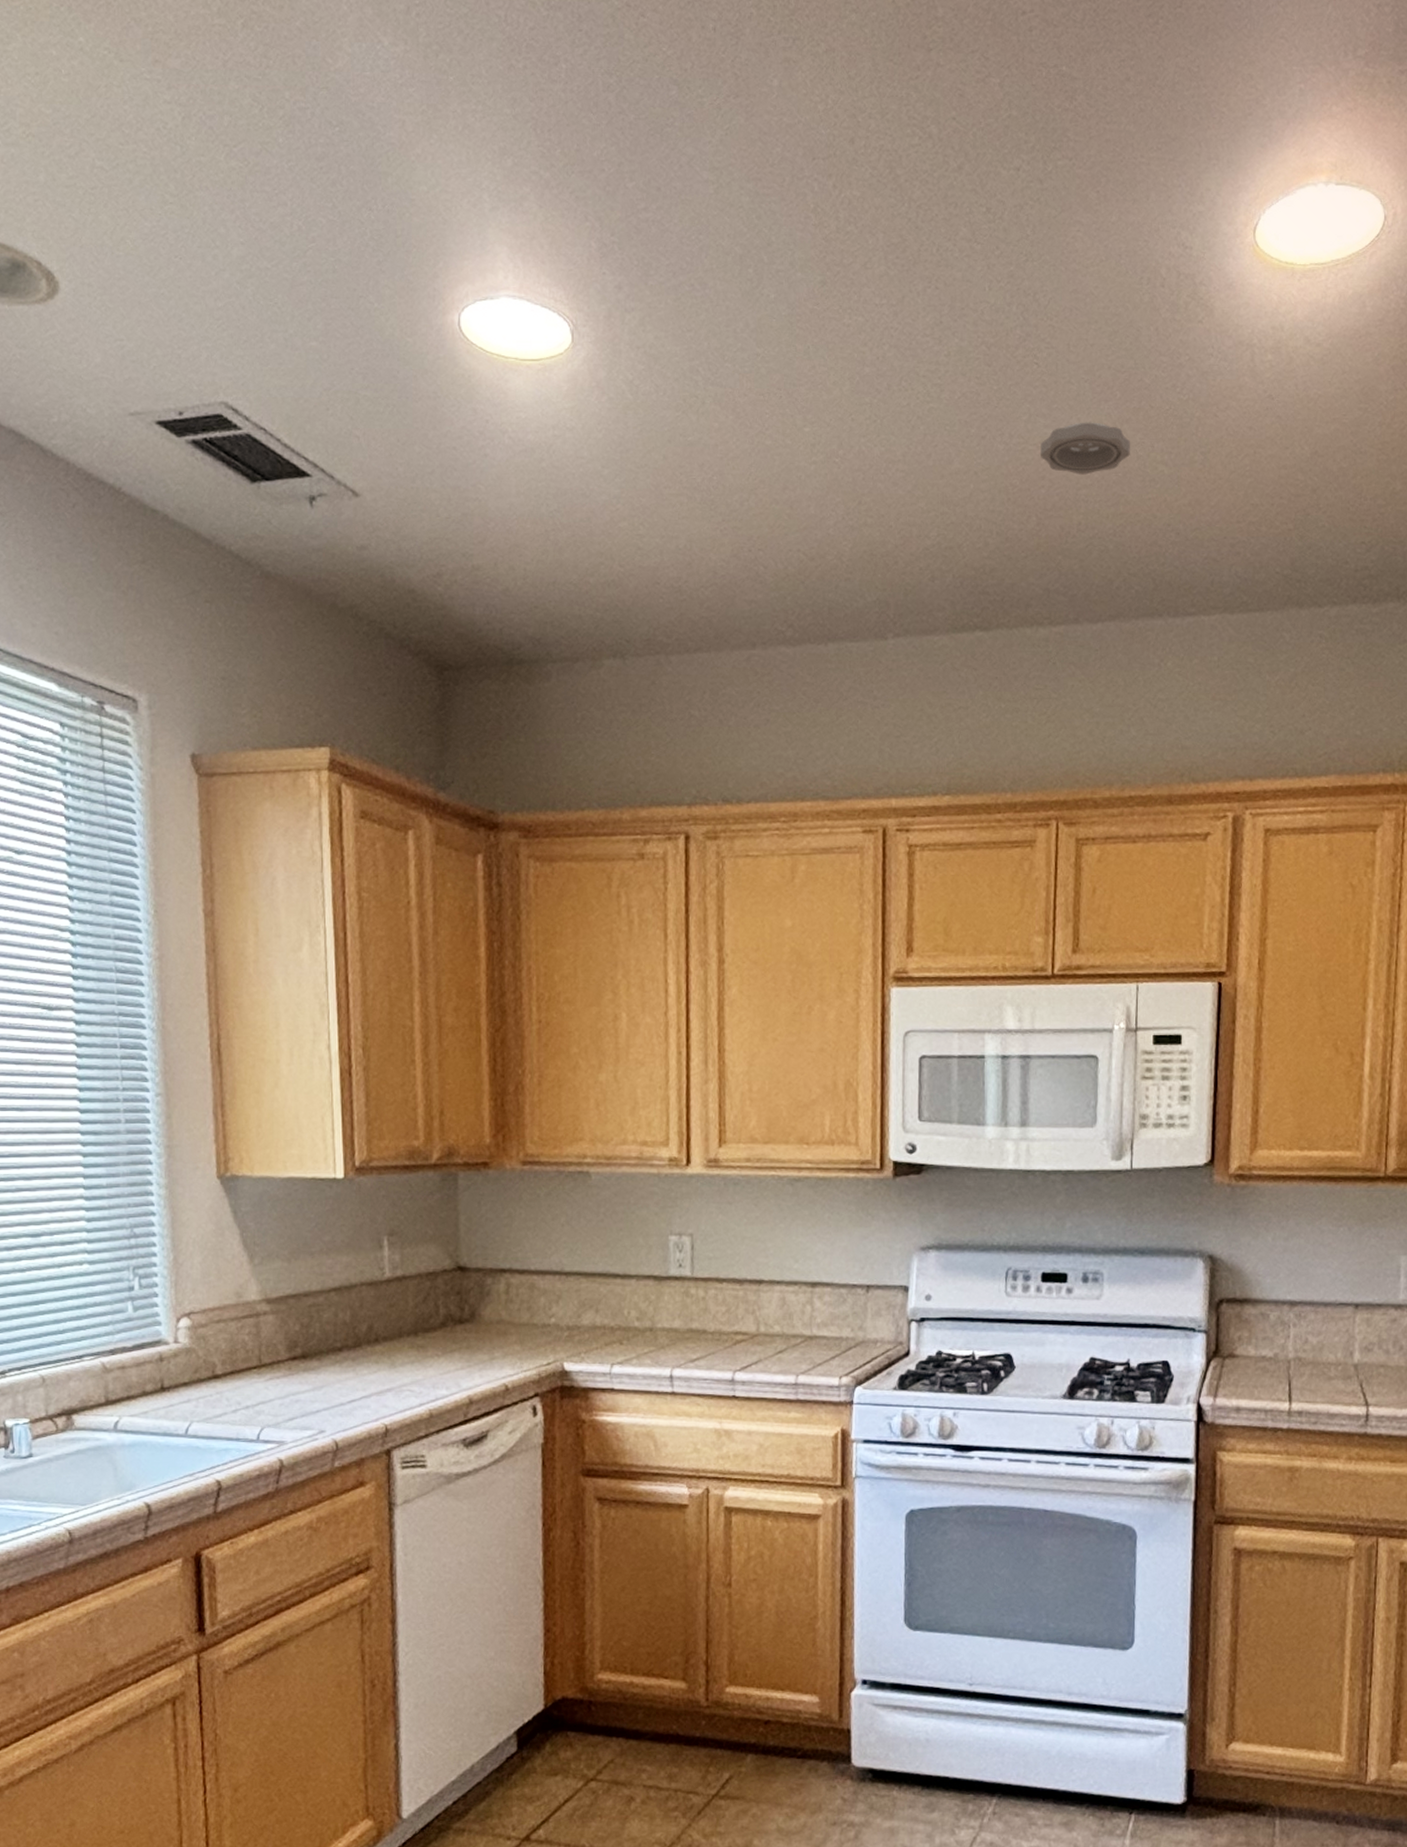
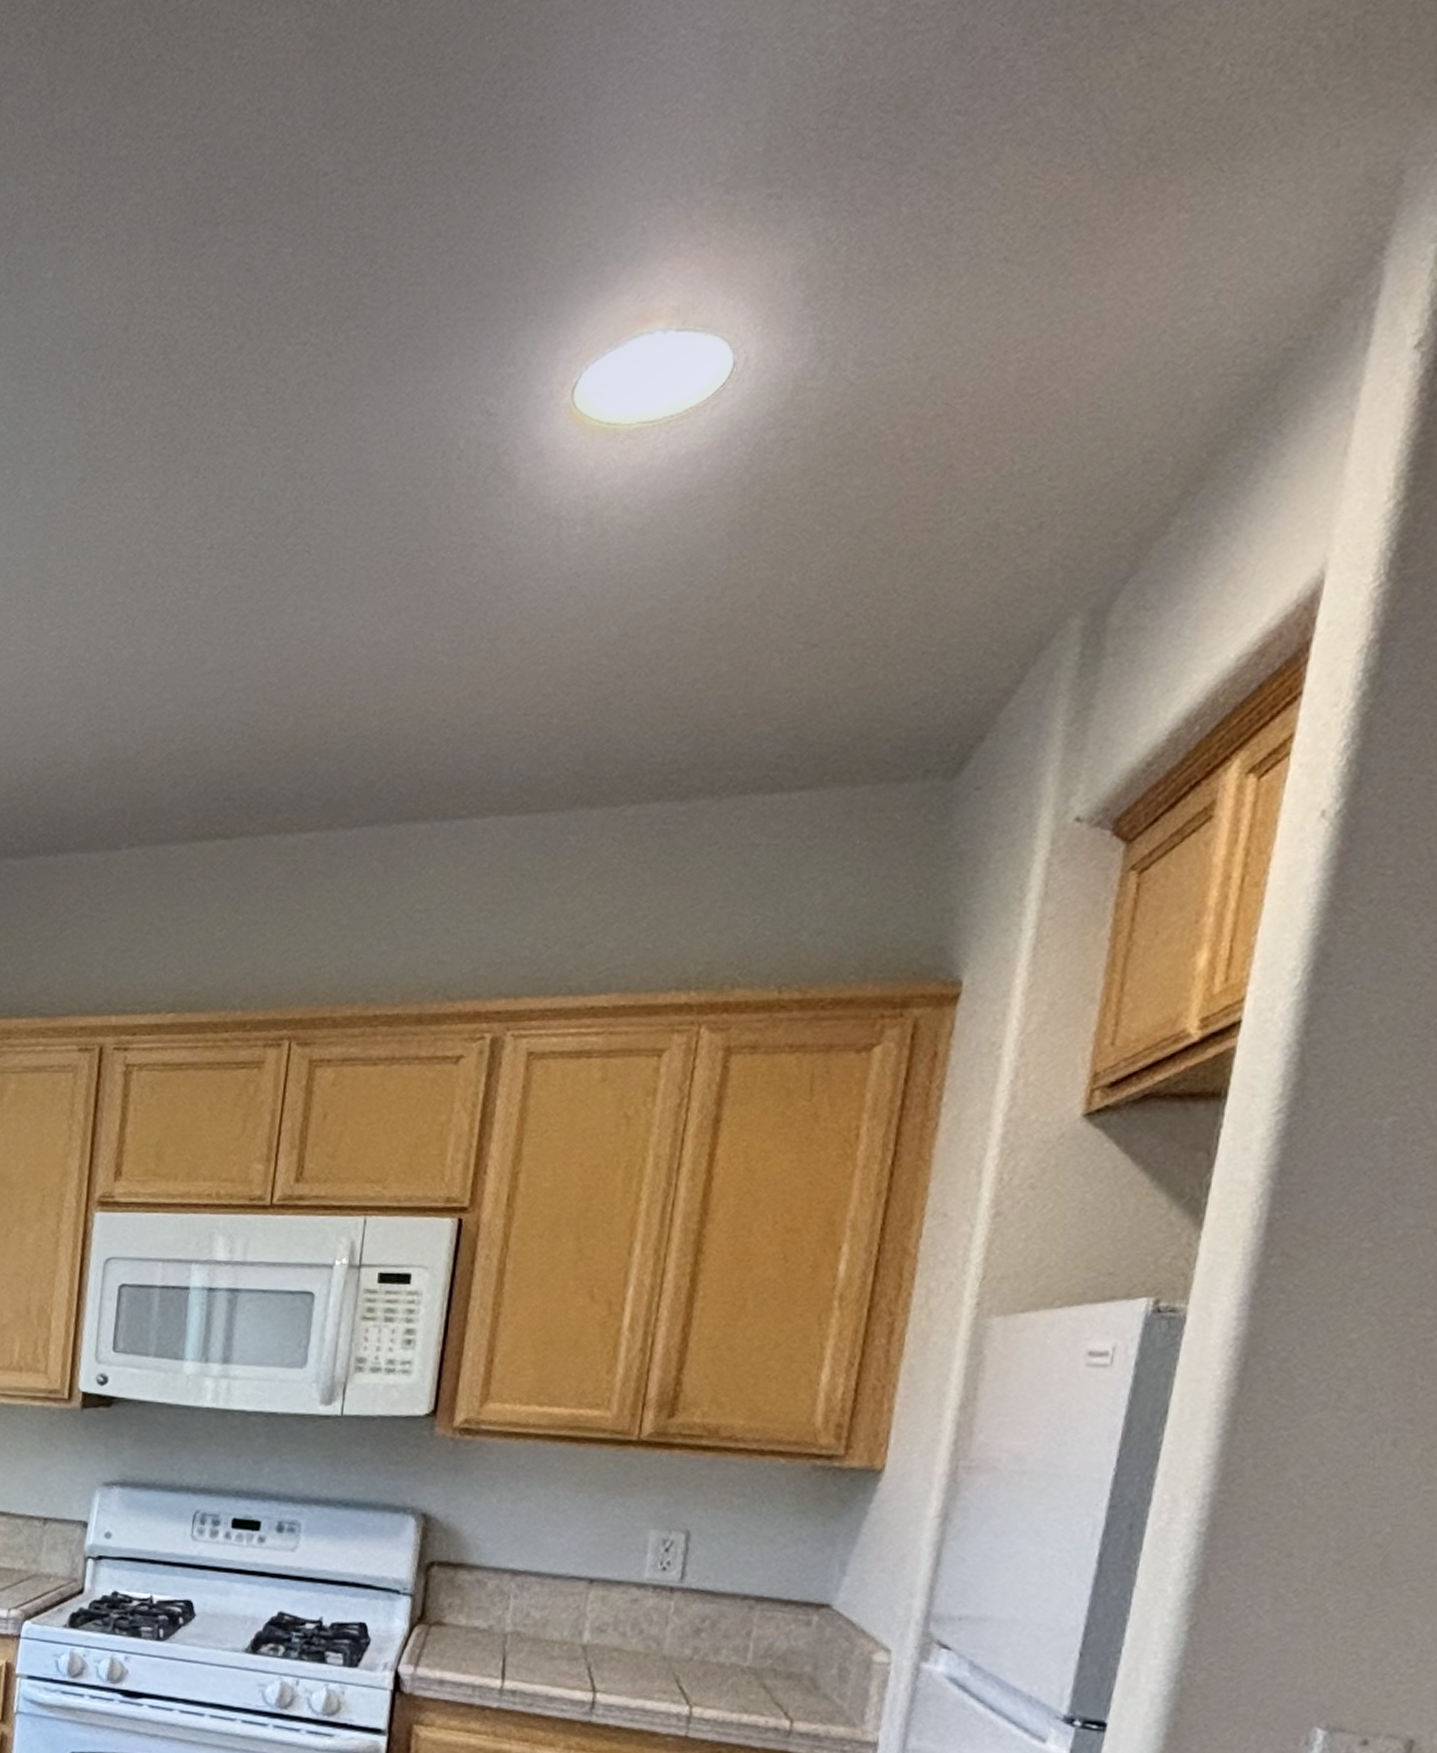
smoke detector: present [1041,422,1131,475] -> none [304,611,408,669]

